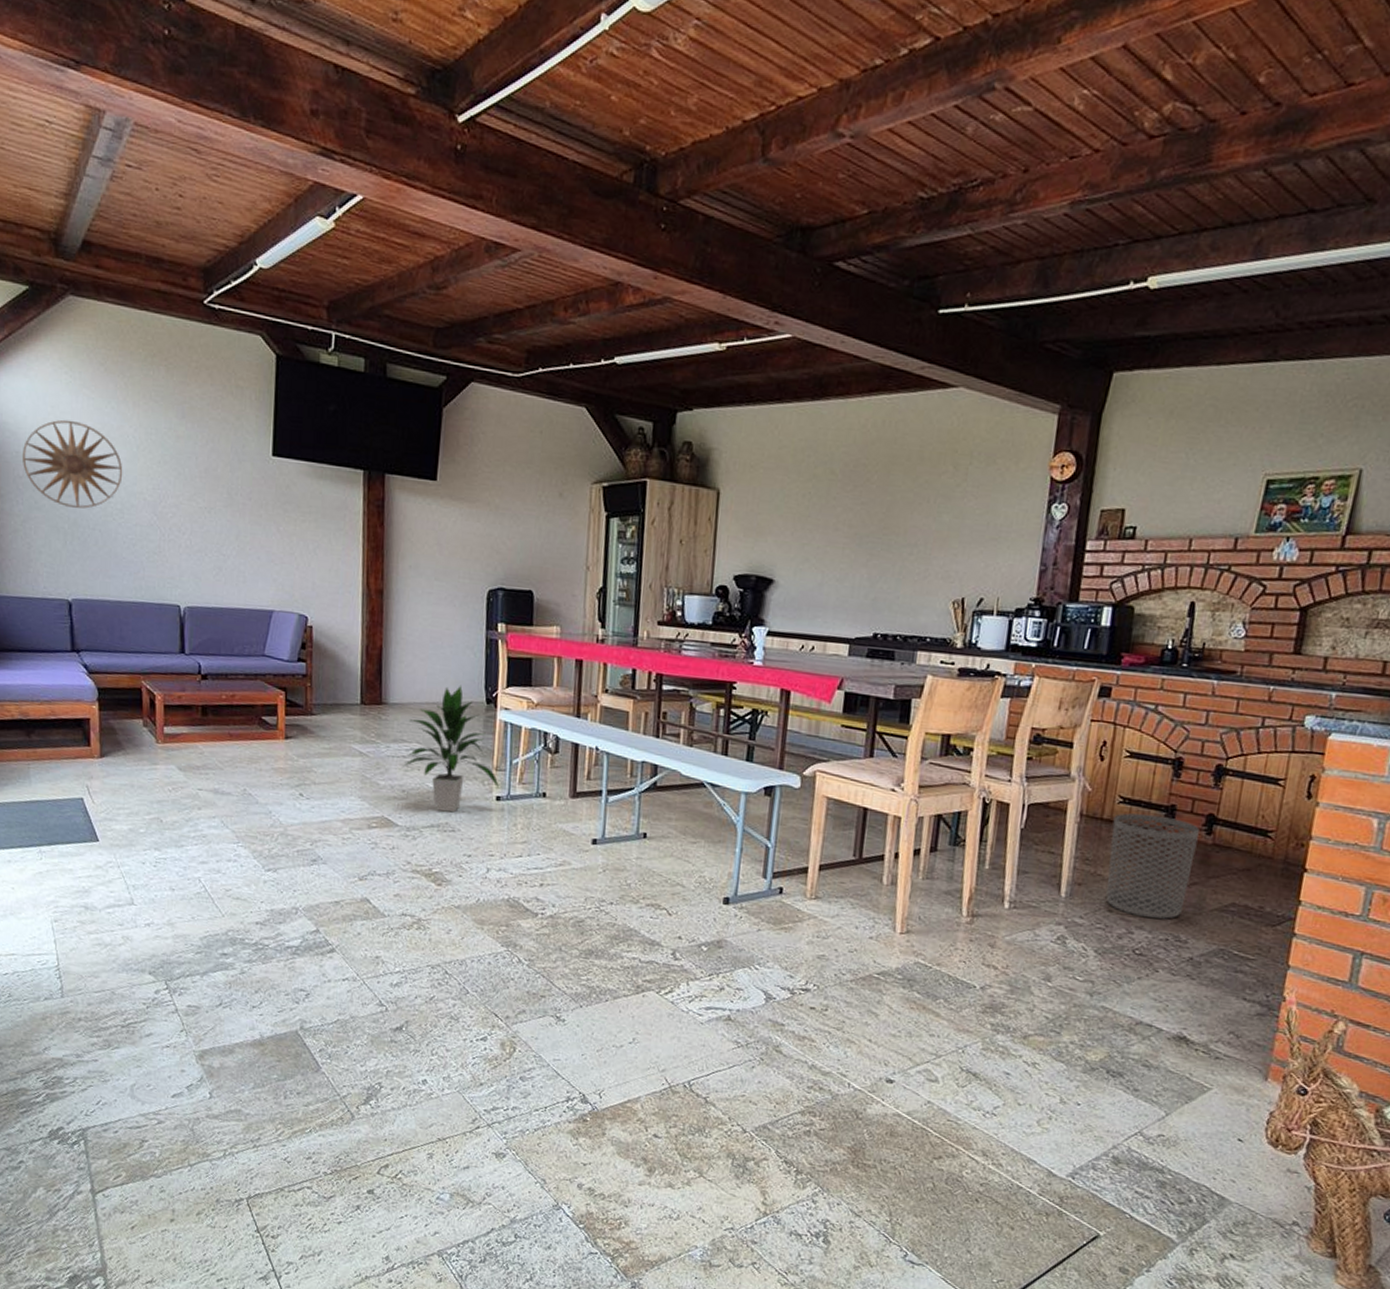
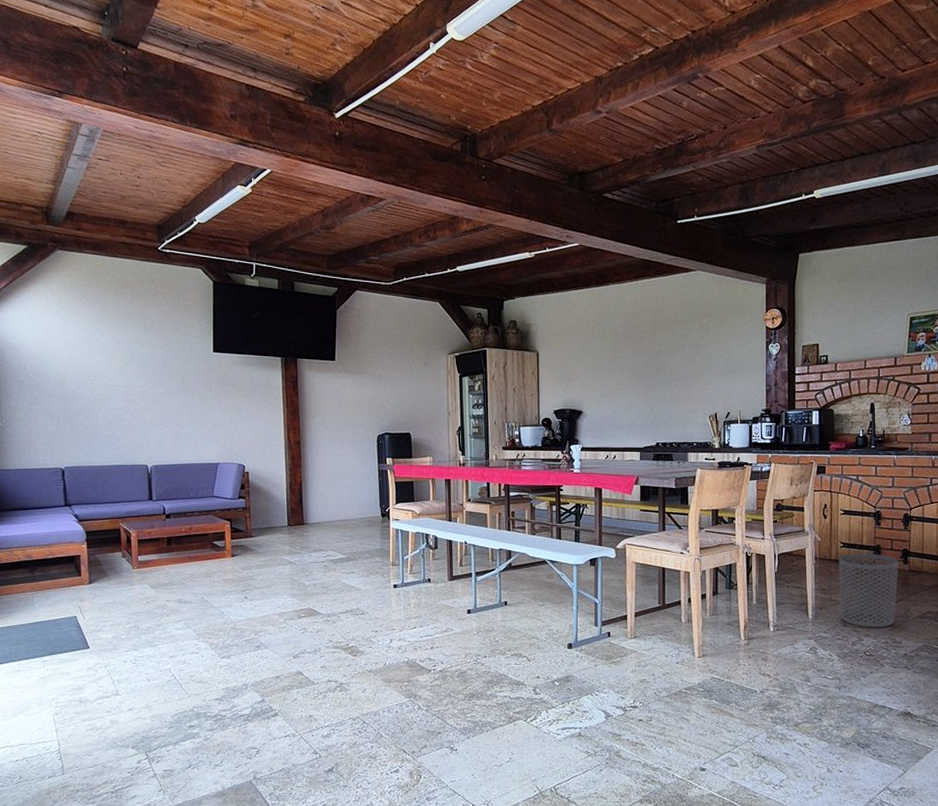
wall art: present [22,419,123,509] -> none [24,337,101,400]
indoor plant: present [403,685,500,813] -> none [322,505,396,600]

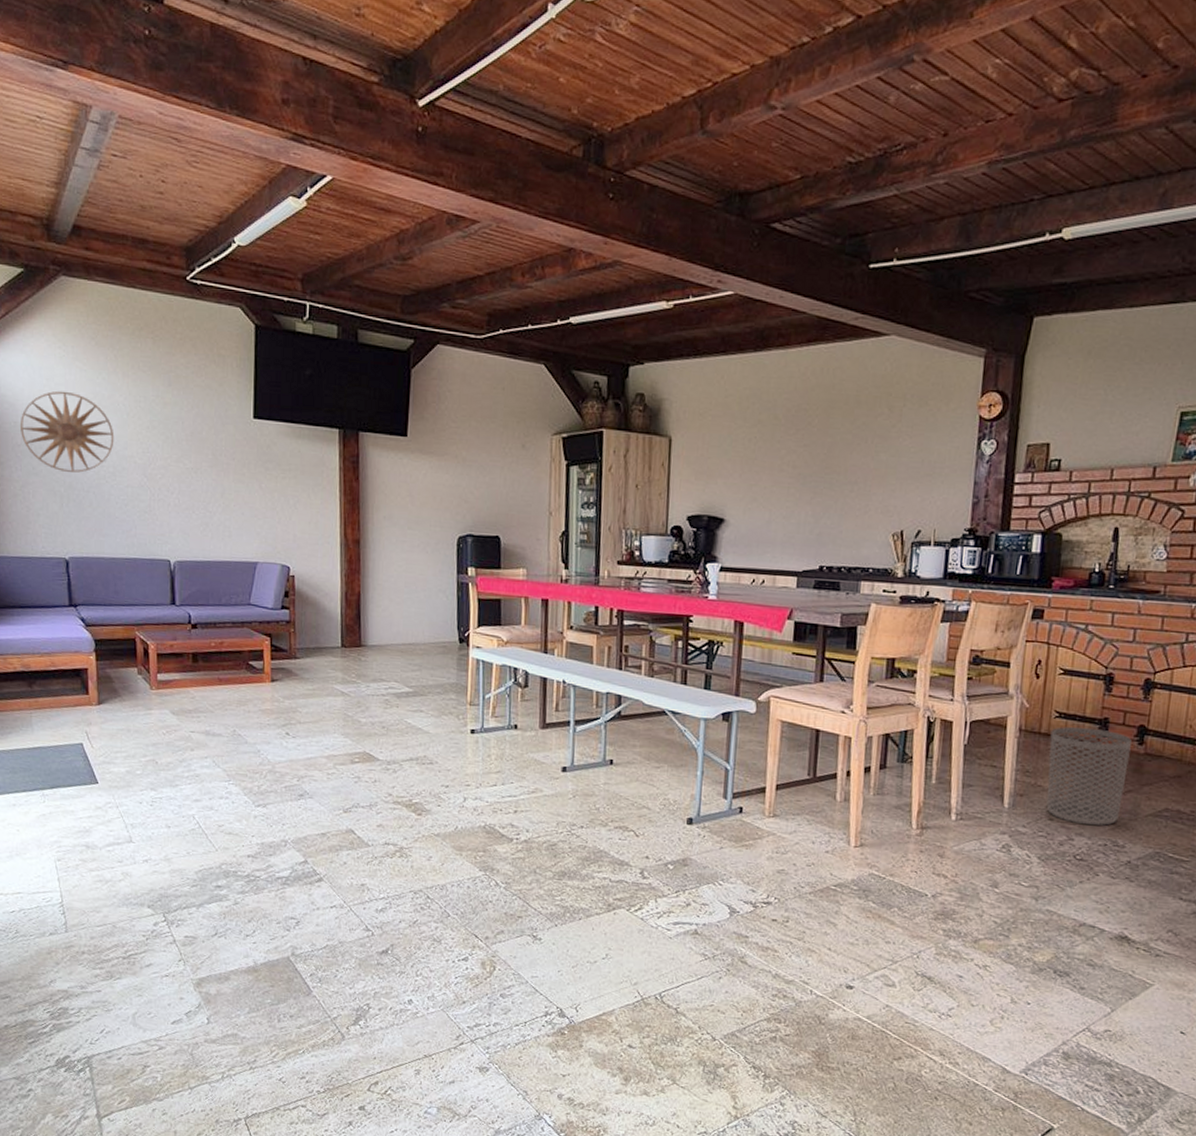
wall art: none [24,337,101,400] -> present [19,390,115,473]

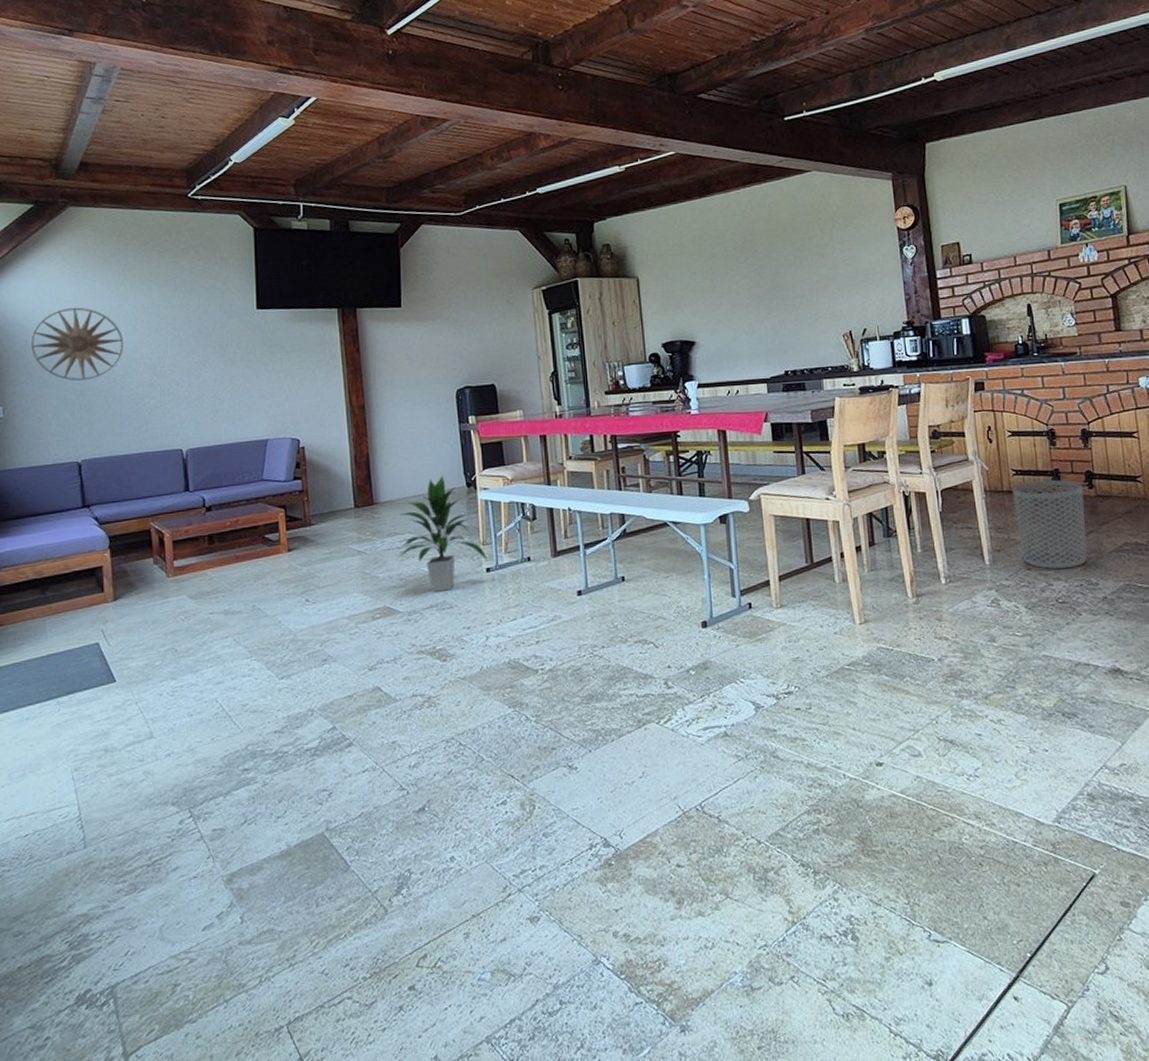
indoor plant: none [382,626,474,746] -> present [399,475,489,592]

